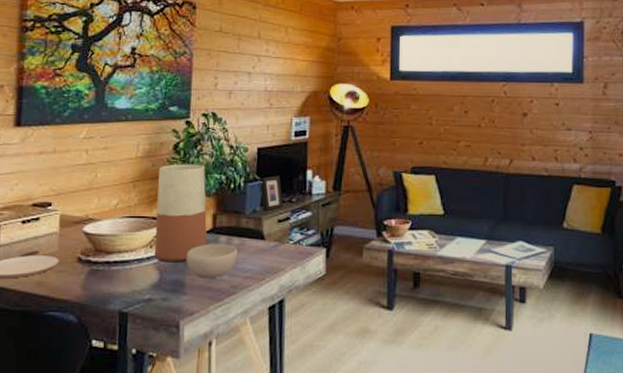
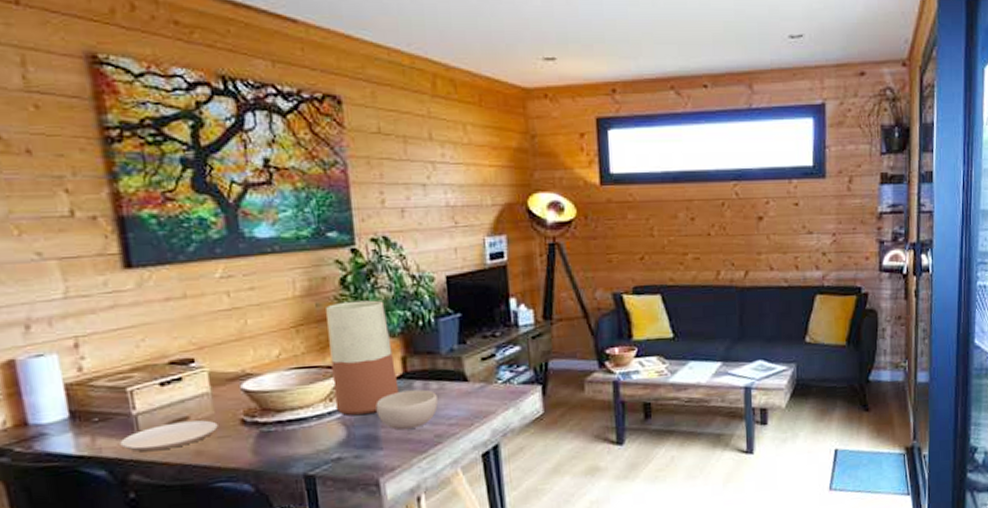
picture frame: present [260,175,283,211] -> none [454,307,485,349]

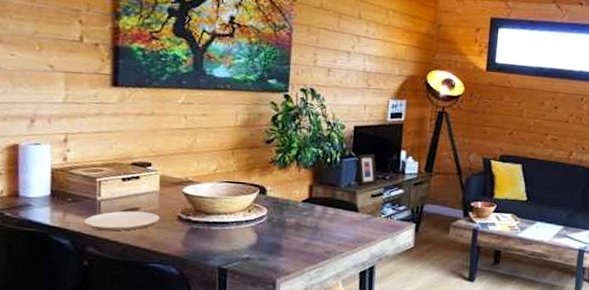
vase: present [326,300,399,416] -> none [252,135,304,227]
bowl: present [376,389,438,431] -> none [283,212,332,244]
picture frame: none [454,307,485,349] -> present [355,153,377,186]

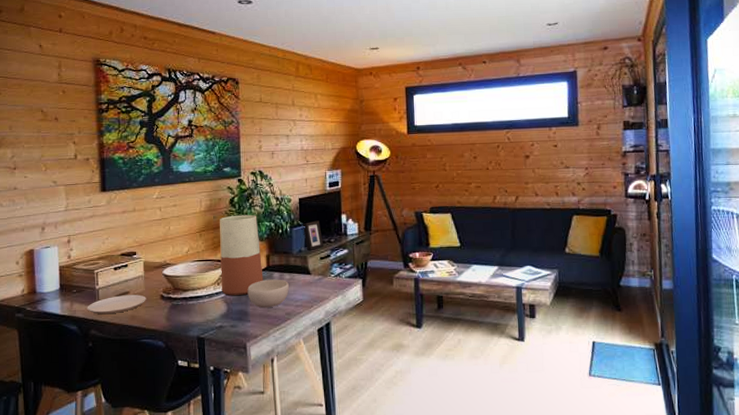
vase: none [252,135,304,227] -> present [220,214,263,296]
bowl: none [283,212,332,244] -> present [247,279,289,308]

